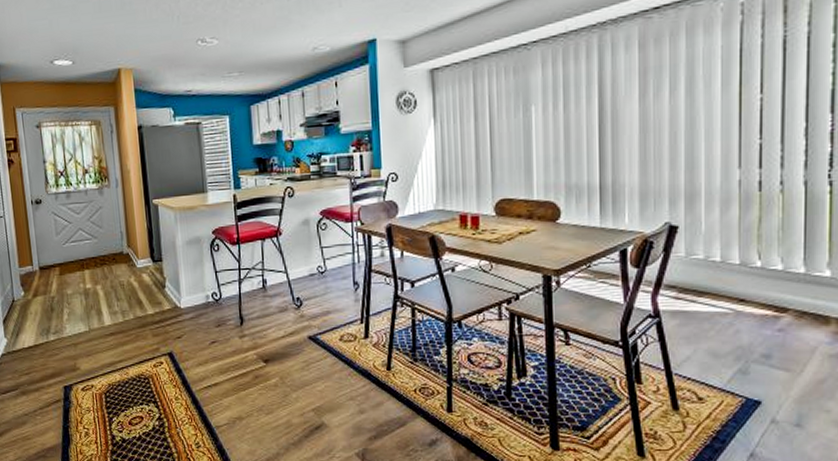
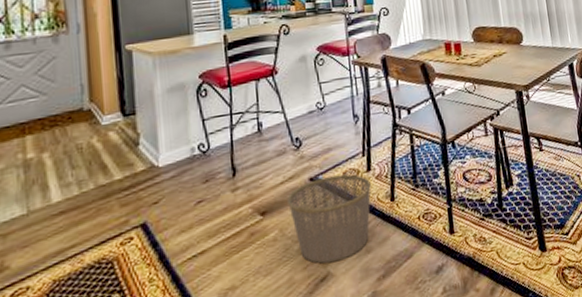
basket: none [287,336,368,415] -> present [287,171,371,264]

